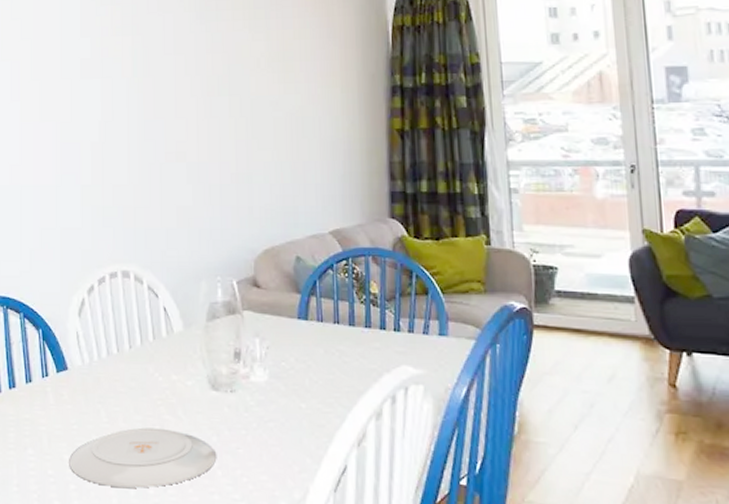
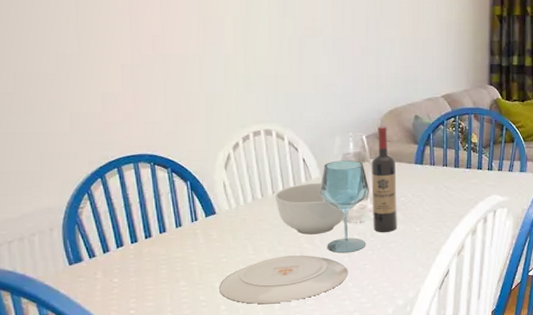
bowl: none [132,337,217,403] -> present [275,182,348,235]
wine glass: none [183,311,242,431] -> present [320,160,369,253]
wine bottle: none [243,269,277,407] -> present [371,126,397,232]

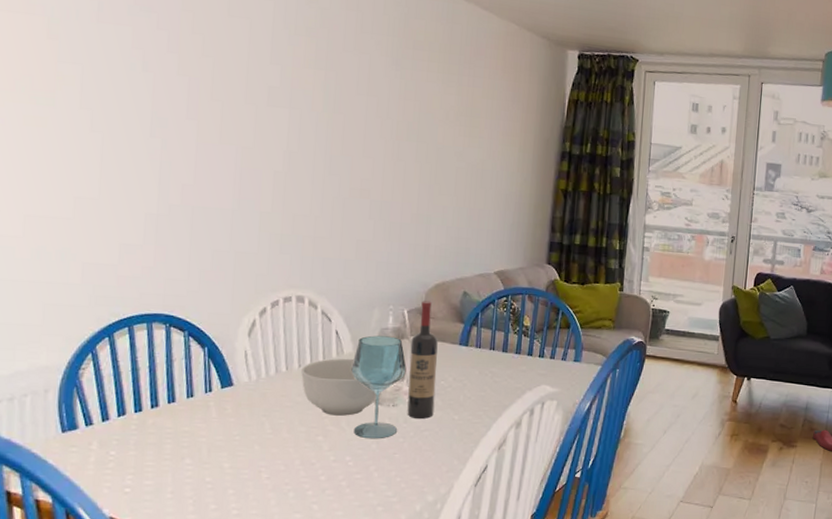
plate: present [219,255,348,304] -> none [228,437,375,490]

